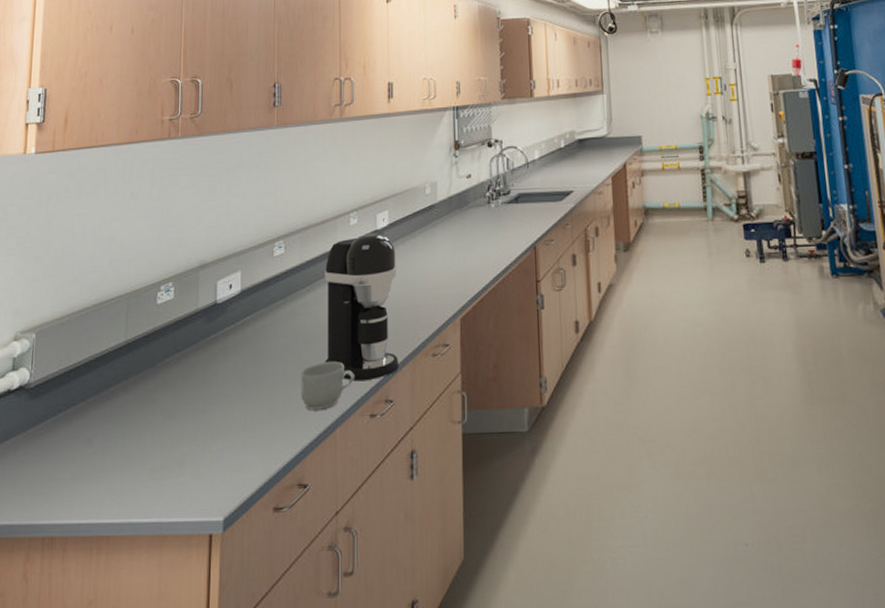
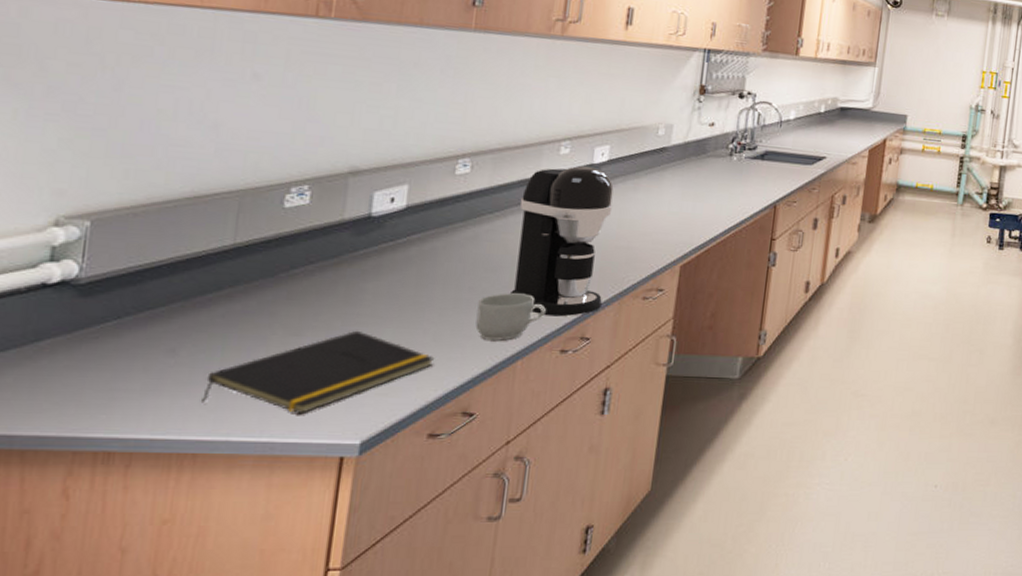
notepad: none [111,410,273,494] -> present [202,330,435,415]

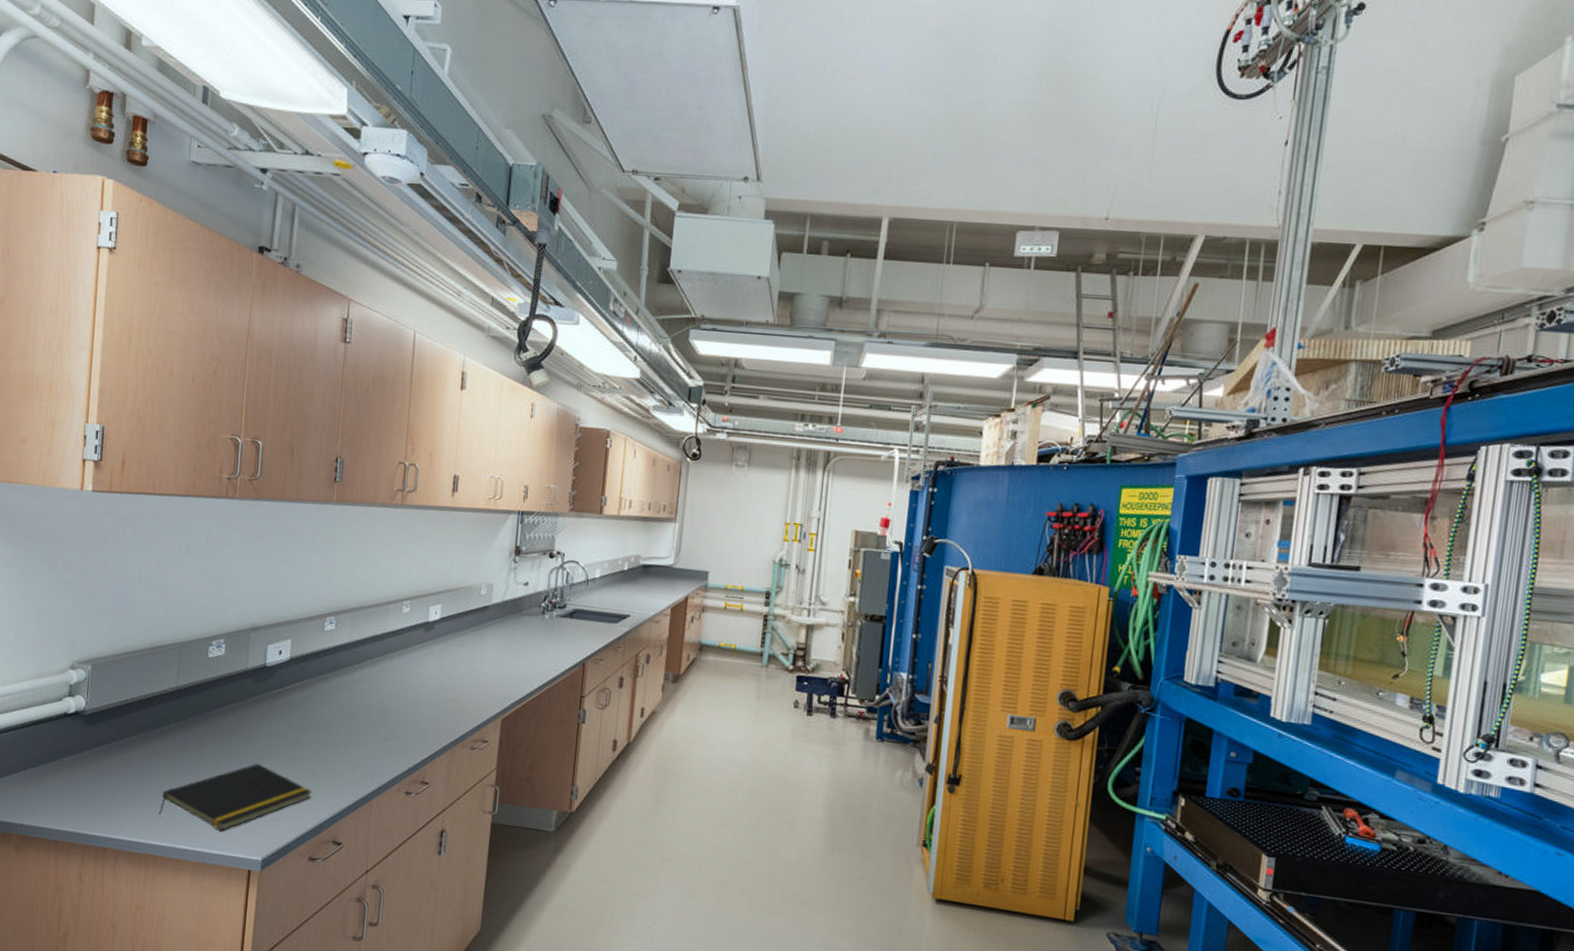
mug: present [475,293,546,341] -> none [341,737,394,780]
coffee maker: present [510,166,614,317] -> none [367,624,445,761]

